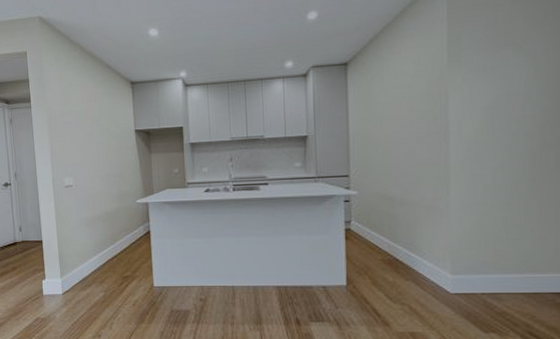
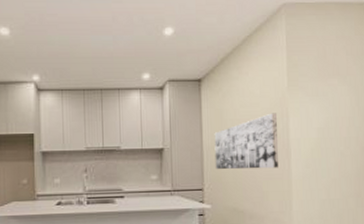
wall art: none [361,93,435,155] -> present [214,113,278,170]

